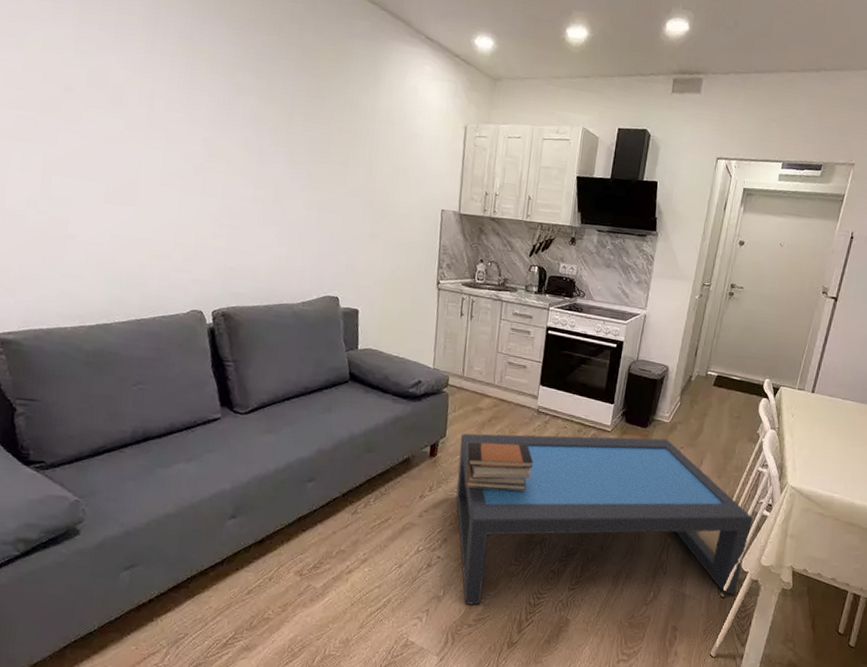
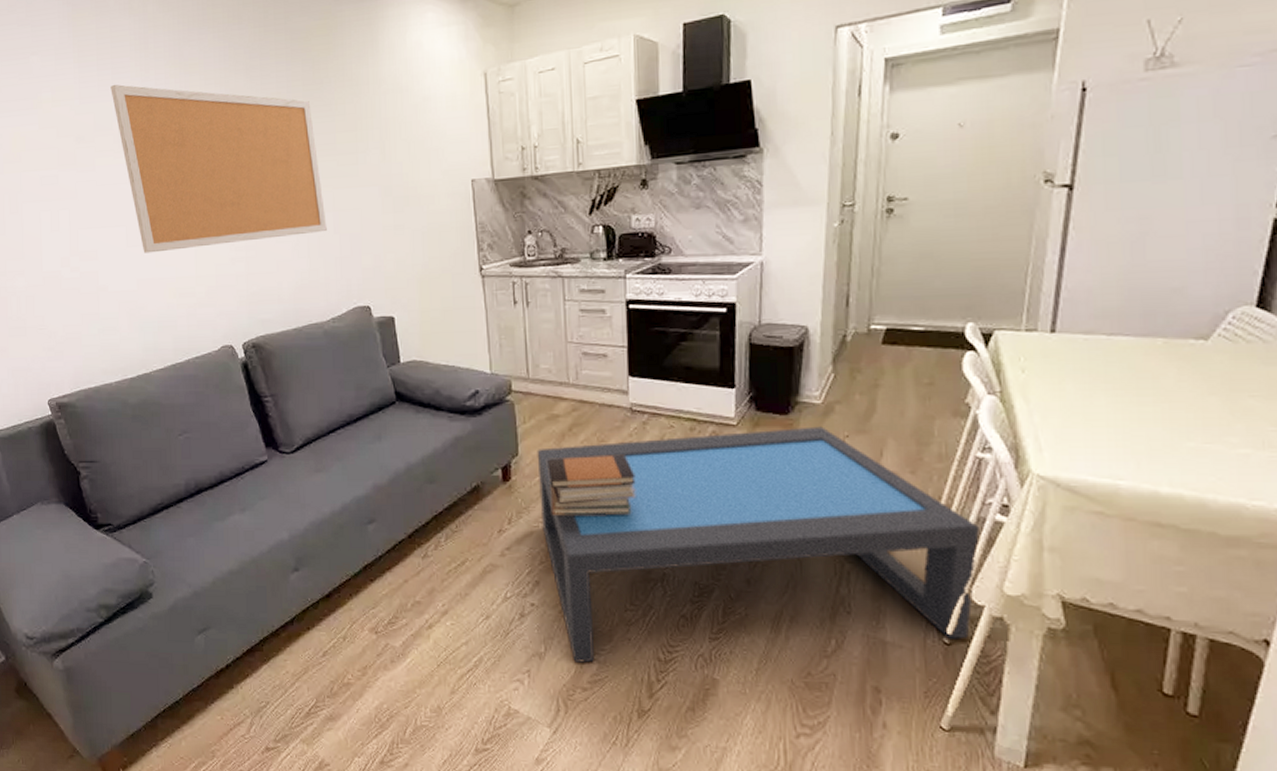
bulletin board: none [111,48,311,227] -> present [110,84,327,253]

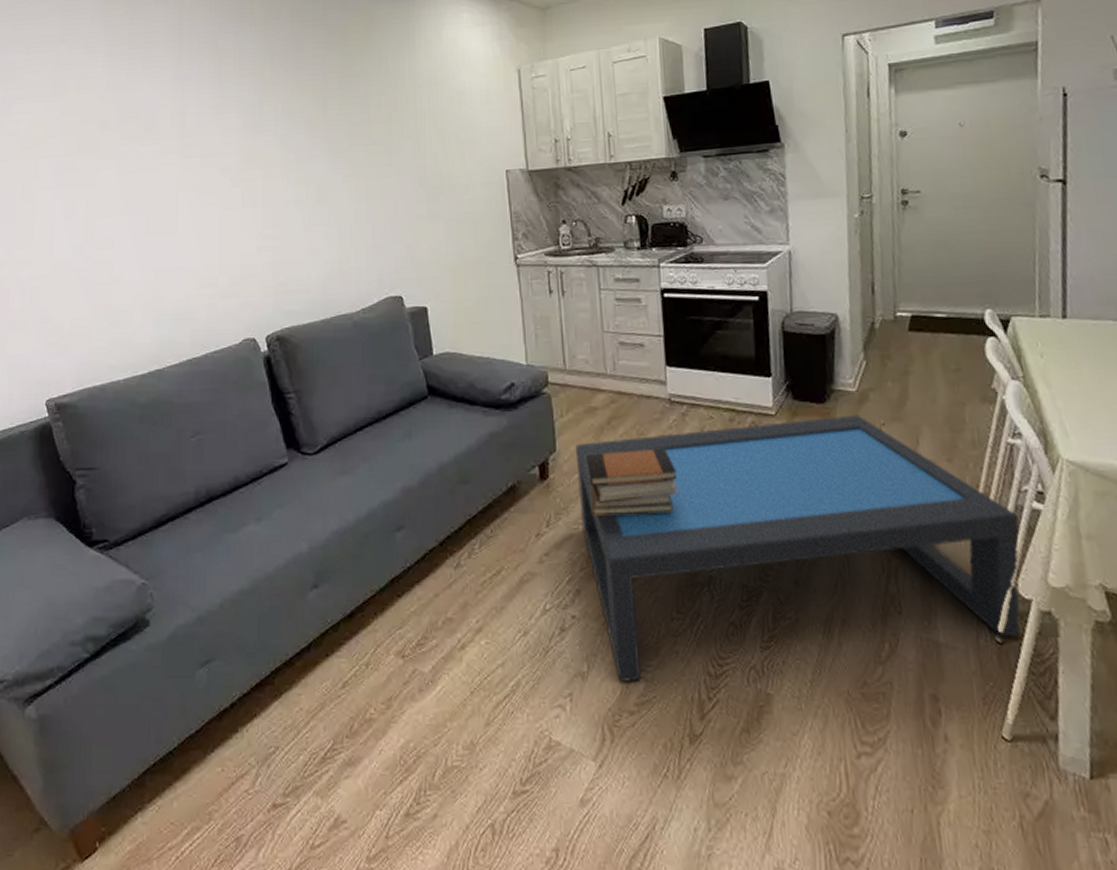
bulletin board: present [110,84,327,253] -> none [140,73,359,242]

